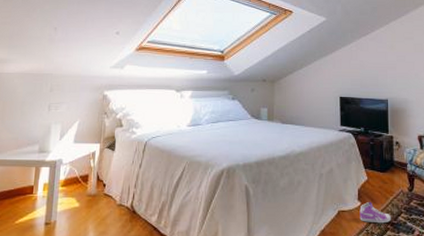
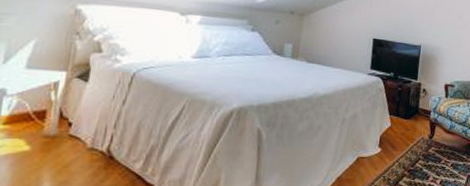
sneaker: present [359,202,392,224] -> none [378,149,410,170]

